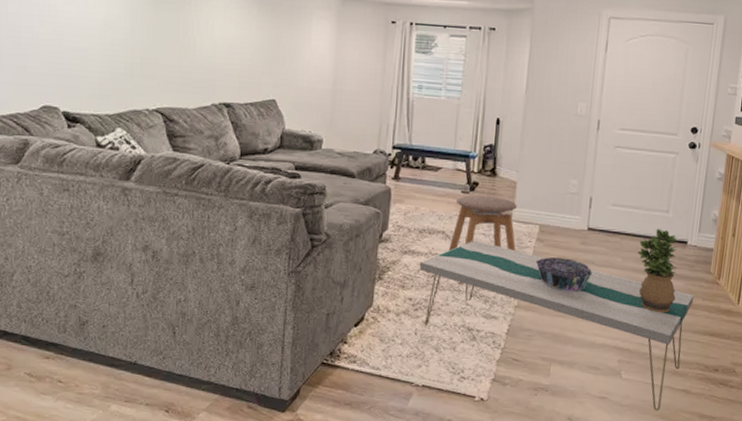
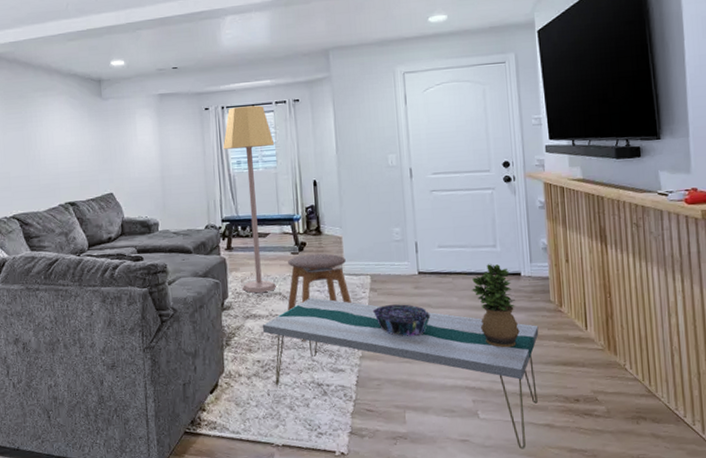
lamp: none [405,25,462,230] -> present [223,105,276,293]

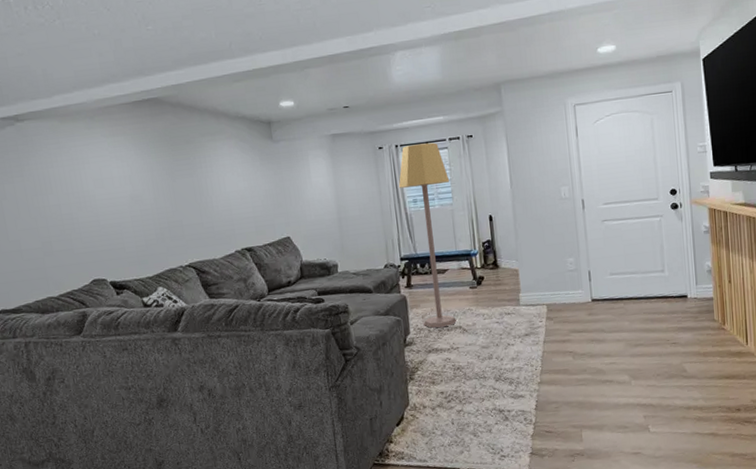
coffee table: present [262,297,539,449] -> none [444,329,704,458]
stool: present [287,253,352,341] -> none [467,286,529,371]
decorative bowl: present [372,304,431,337] -> none [549,330,604,361]
potted plant: present [472,264,520,348] -> none [642,288,686,366]

